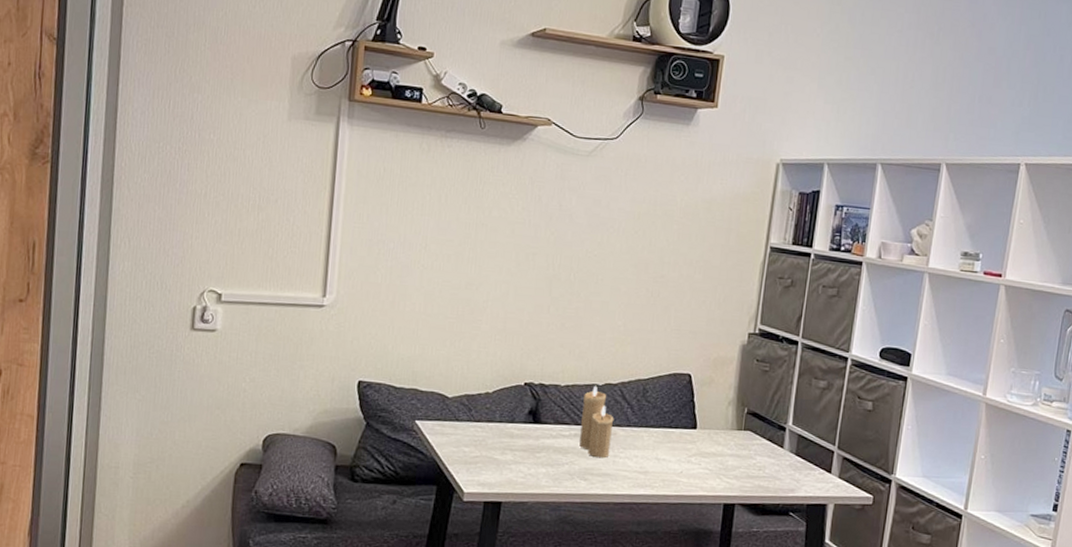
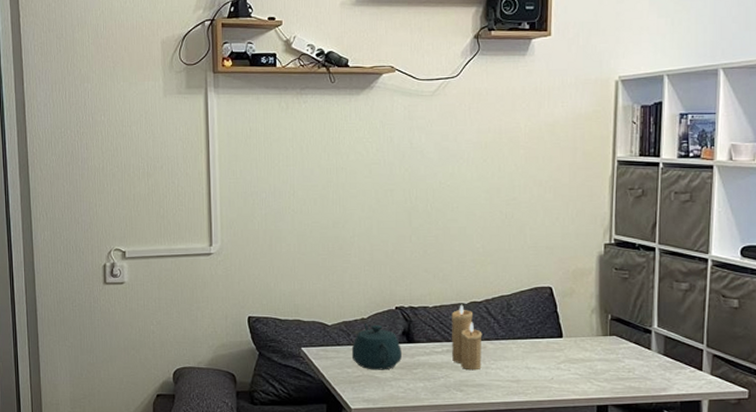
teapot: none [470,397,526,452] -> present [351,322,402,370]

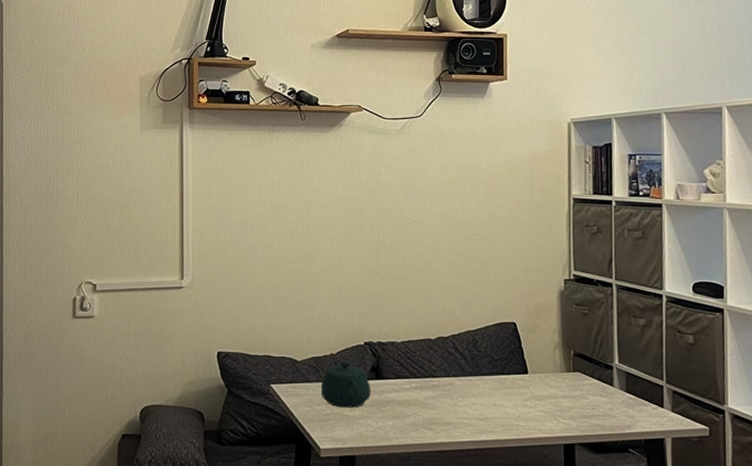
candle: present [451,304,482,371] -> none [419,339,450,408]

